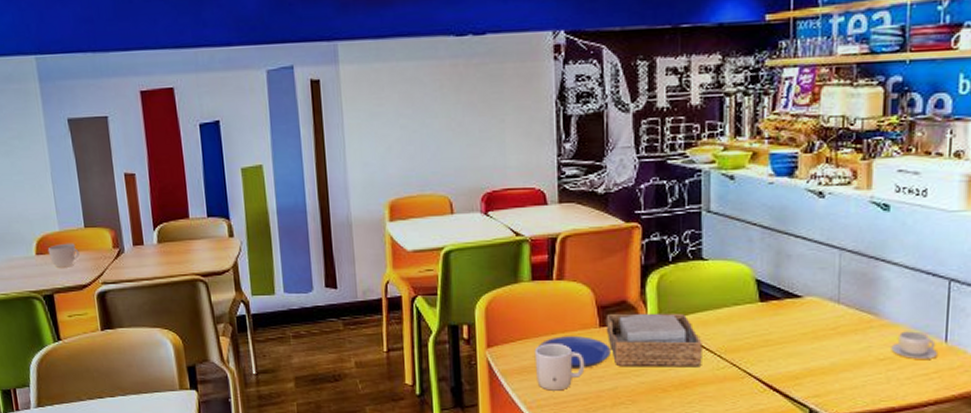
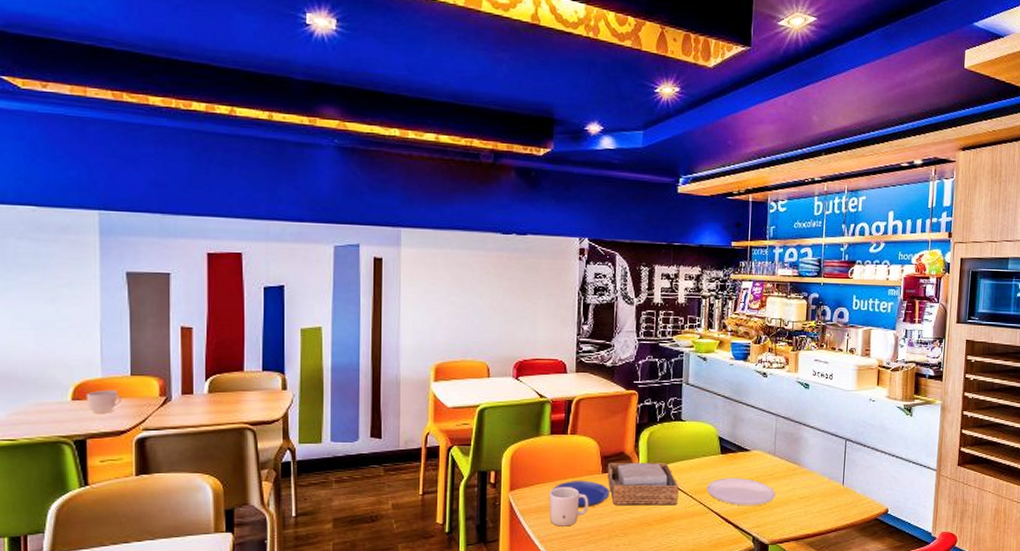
plate: none [740,333,841,370] -> present [706,478,775,506]
teacup: present [891,331,937,359] -> none [808,477,837,497]

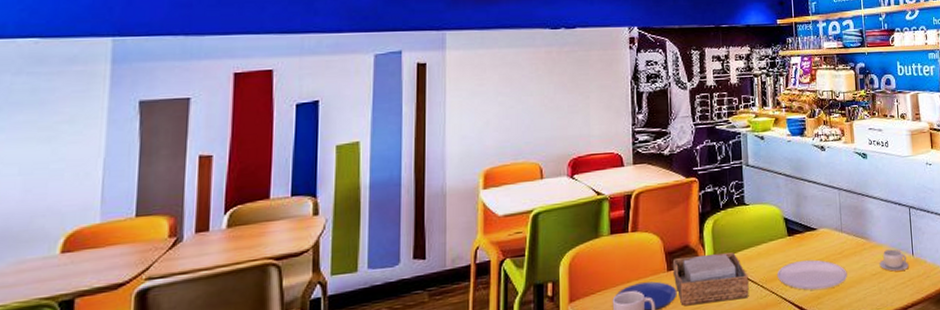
cup: present [86,389,122,415] -> none [78,235,122,267]
teacup: none [808,477,837,497] -> present [879,249,909,272]

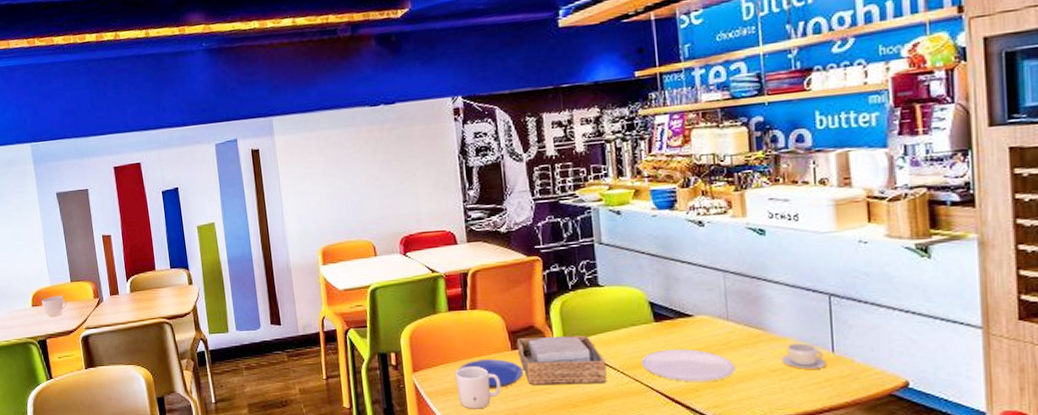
cup: none [78,235,122,267] -> present [41,295,67,318]

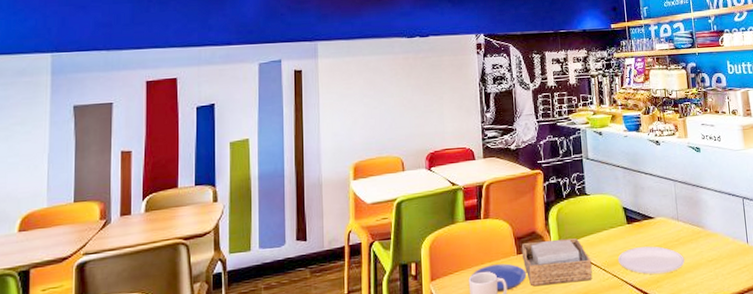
cup: present [41,295,67,318] -> none [31,217,65,244]
teacup: present [781,343,826,369] -> none [715,237,744,258]

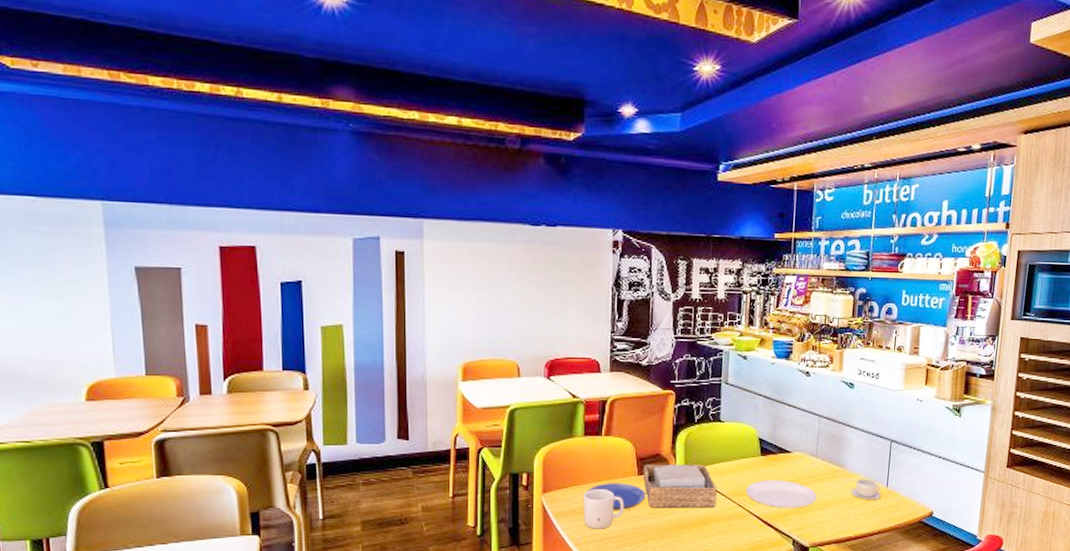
teacup: none [715,237,744,258] -> present [851,479,881,500]

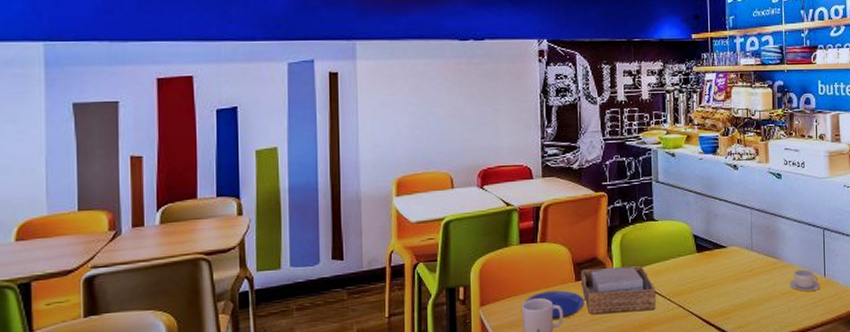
plate: present [745,480,817,509] -> none [684,276,756,306]

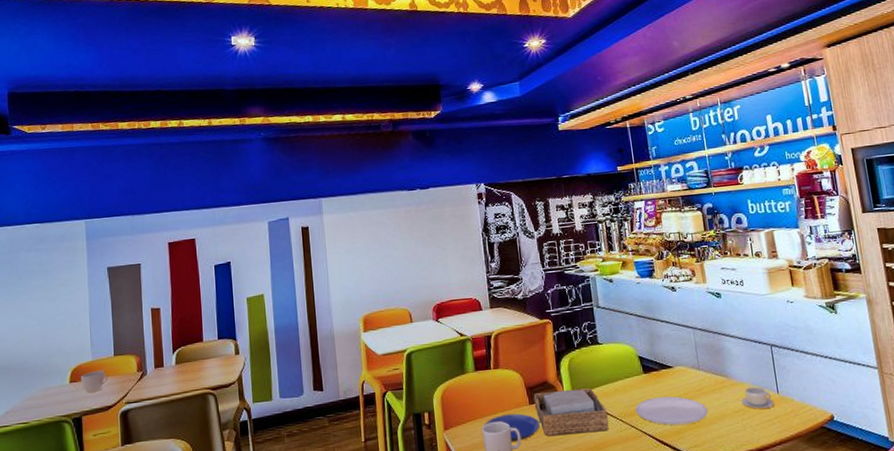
cup: none [30,227,68,255] -> present [80,370,108,394]
plate: none [684,276,756,306] -> present [635,396,708,426]

